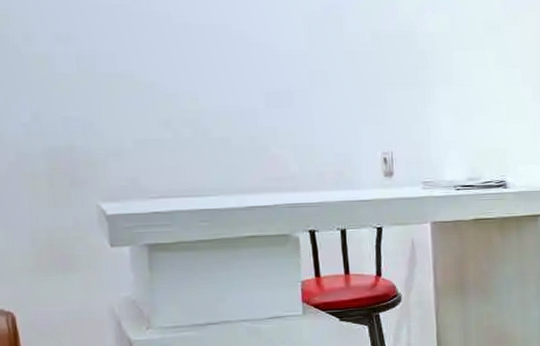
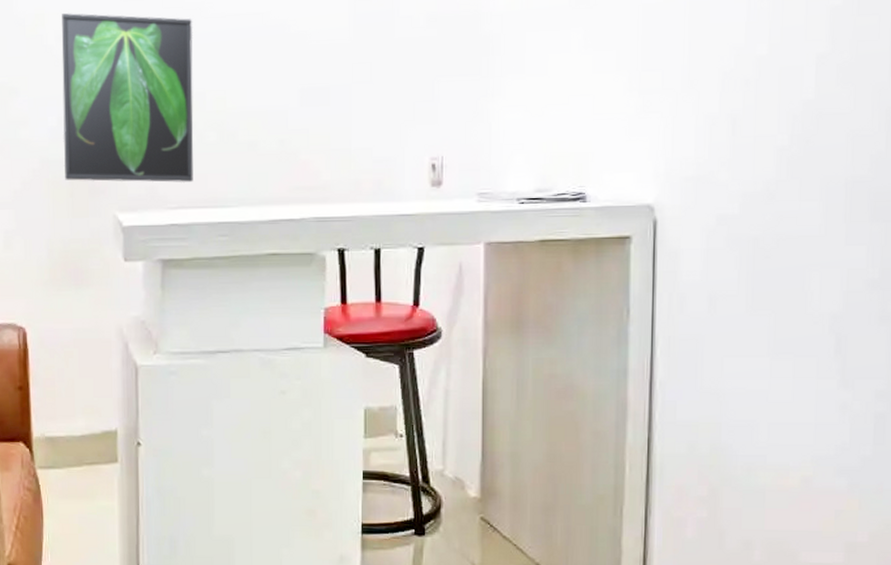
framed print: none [27,15,173,175] -> present [62,13,194,183]

